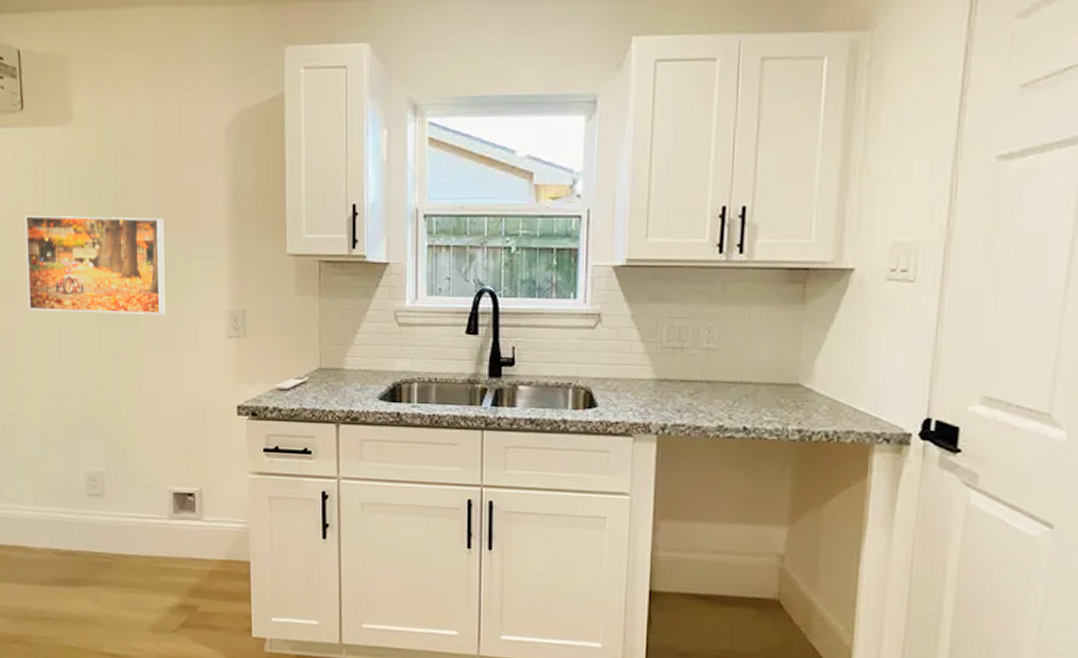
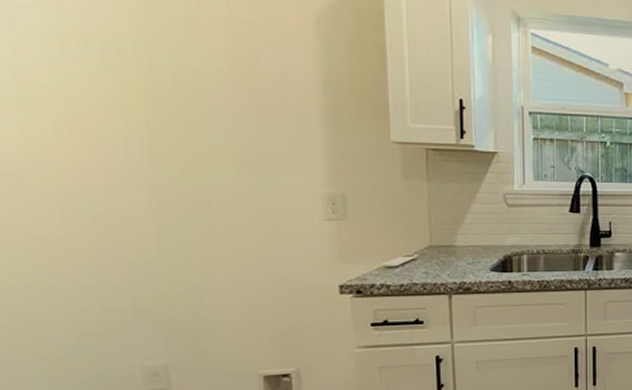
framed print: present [24,215,165,315] -> none [32,87,246,199]

